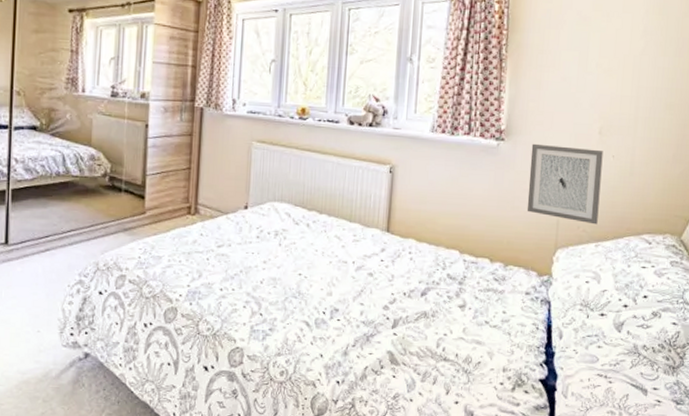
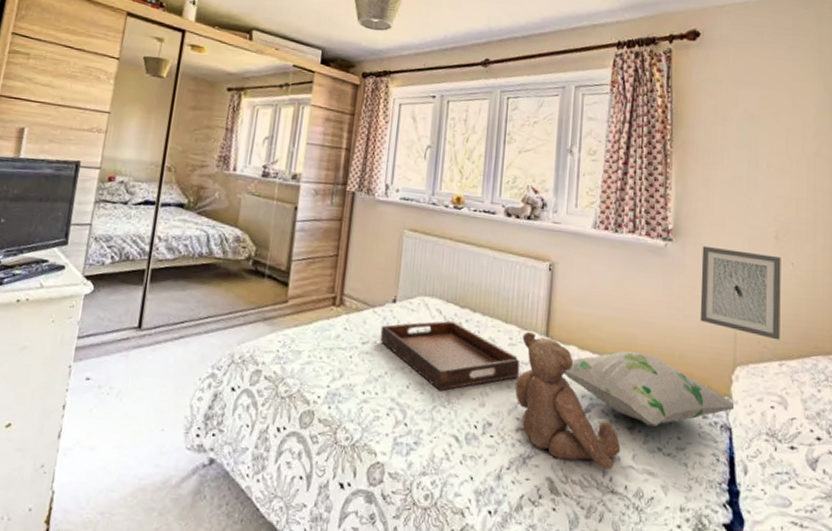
serving tray: none [234,222,364,284] -> present [379,320,520,391]
teddy bear: none [359,228,452,342] -> present [515,331,620,470]
decorative pillow: none [402,240,555,304] -> present [563,351,735,427]

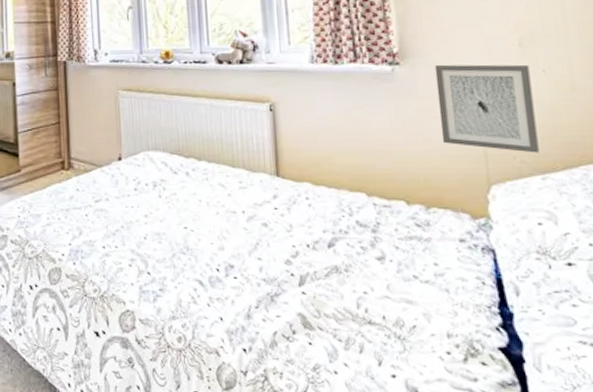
serving tray: present [379,320,520,391] -> none [111,171,255,238]
teddy bear: present [515,331,620,470] -> none [251,173,372,301]
decorative pillow: present [563,351,735,427] -> none [300,181,496,255]

